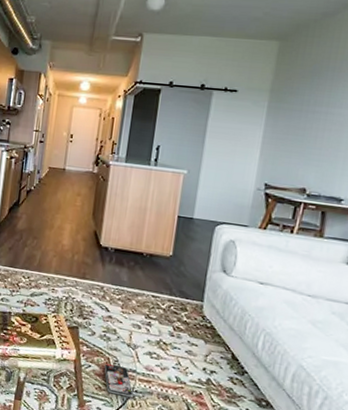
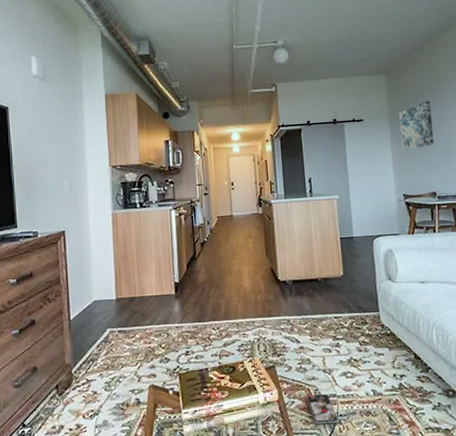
wall art: none [277,80,329,135] -> present [398,101,435,151]

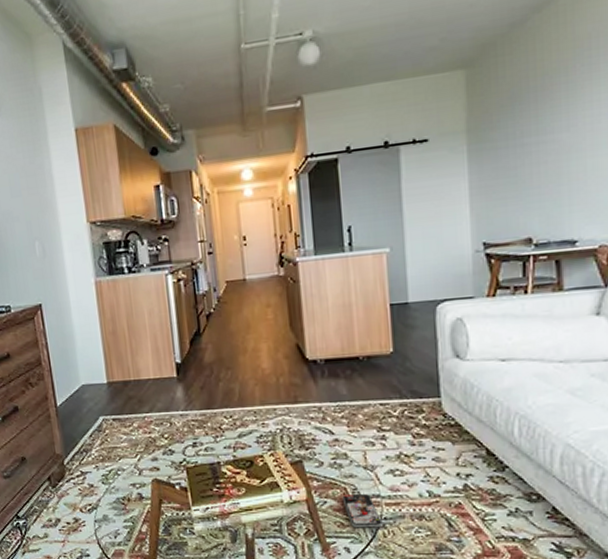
wall art: present [398,101,435,151] -> none [482,104,535,181]

